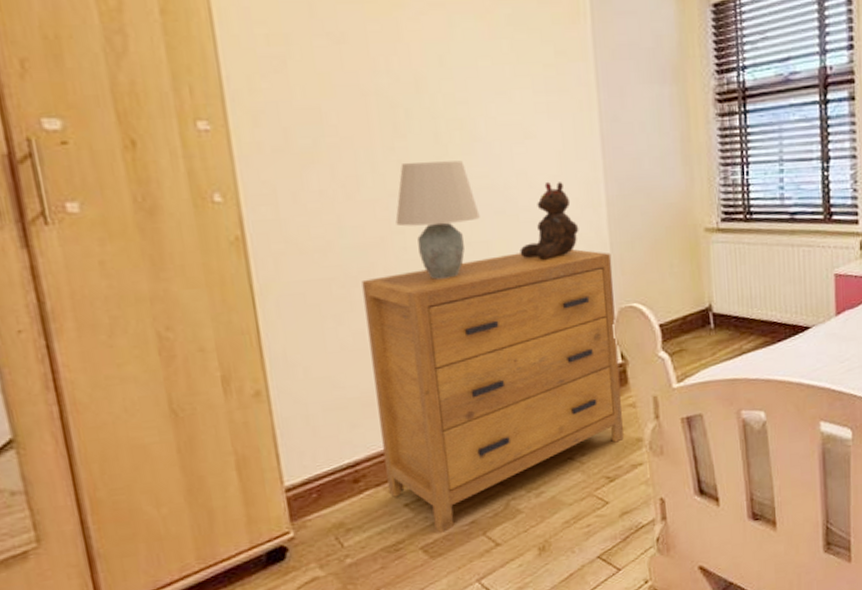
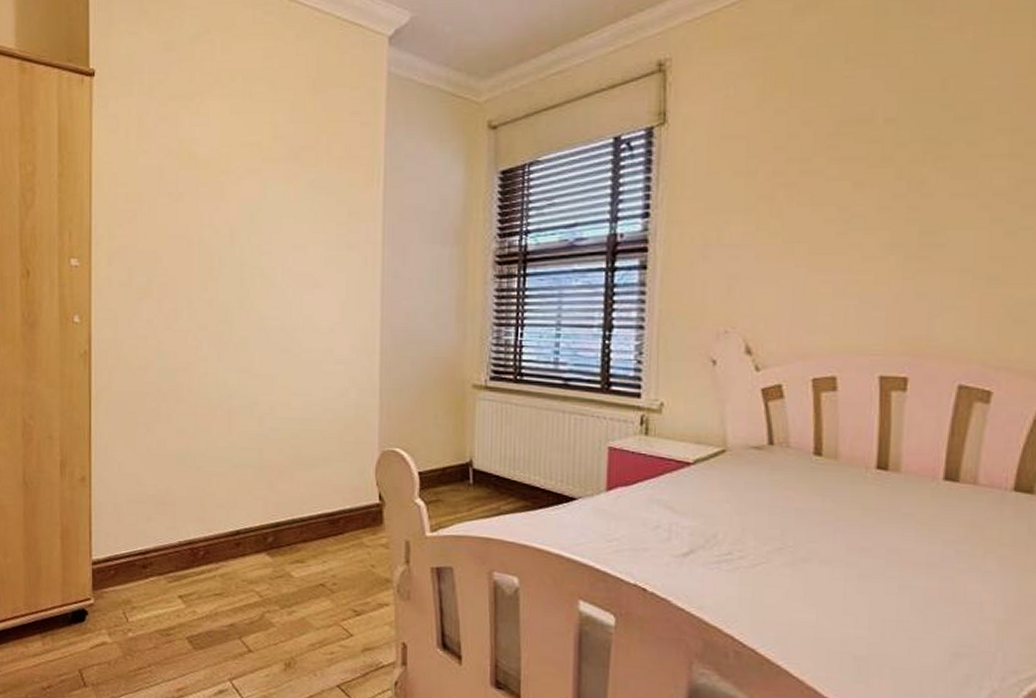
dresser: present [361,249,624,533] -> none [168,388,380,629]
table lamp: present [395,160,480,280] -> none [201,301,269,404]
teddy bear: present [520,181,579,260] -> none [299,327,353,397]

